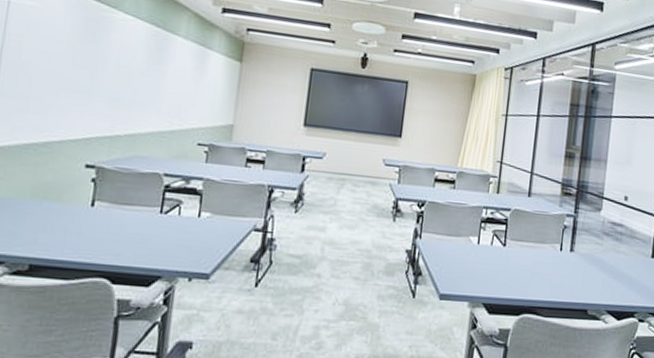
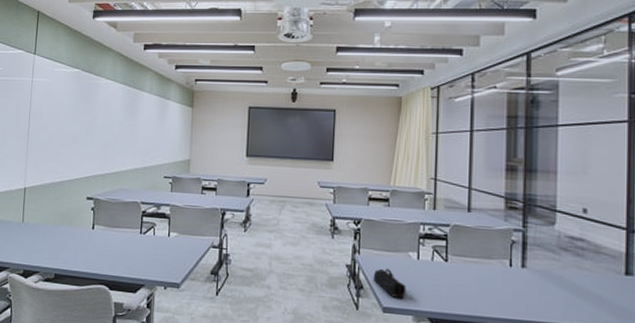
pencil case: none [432,253,465,284] -> present [373,268,407,298]

